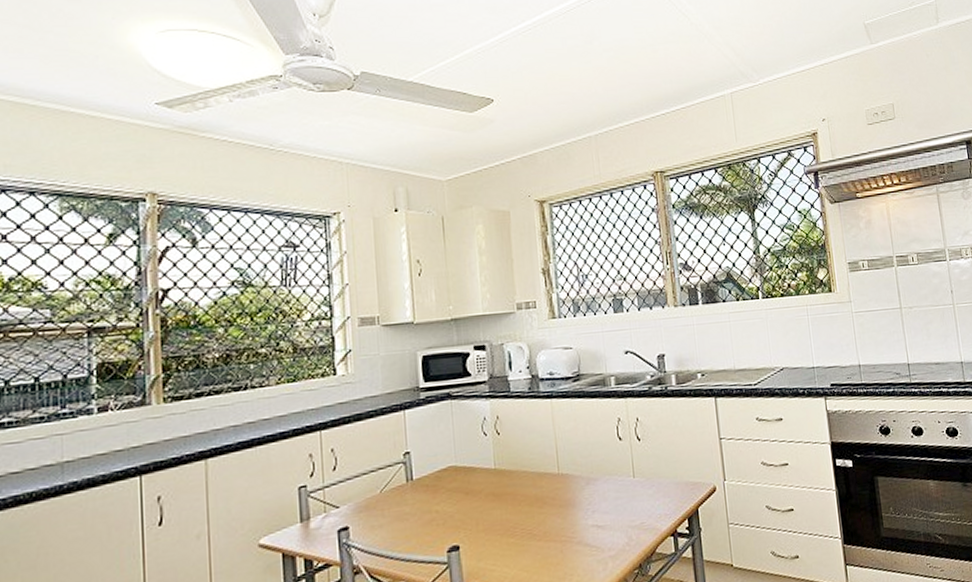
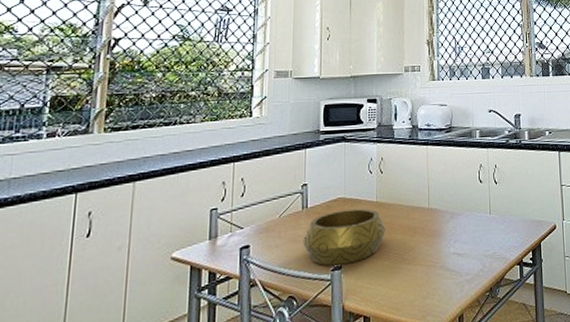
decorative bowl: none [410,477,510,546] -> present [303,208,387,266]

